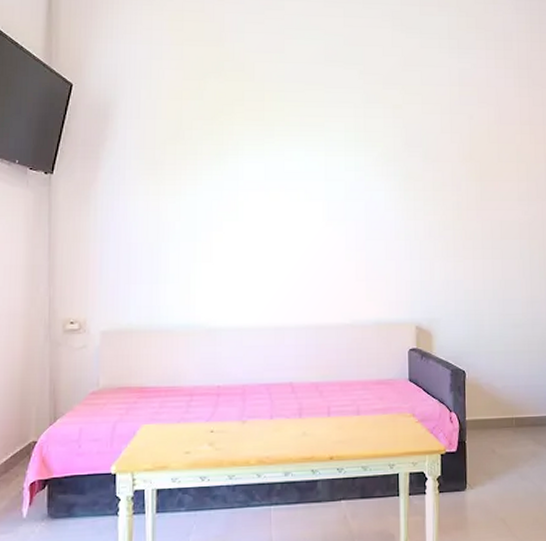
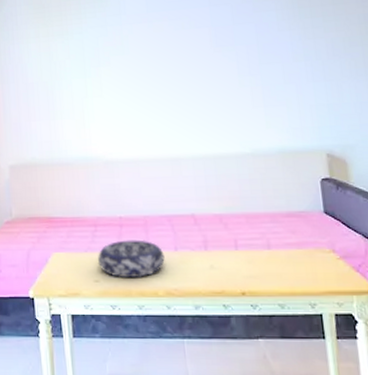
decorative bowl: none [191,408,260,448] -> present [98,239,165,277]

